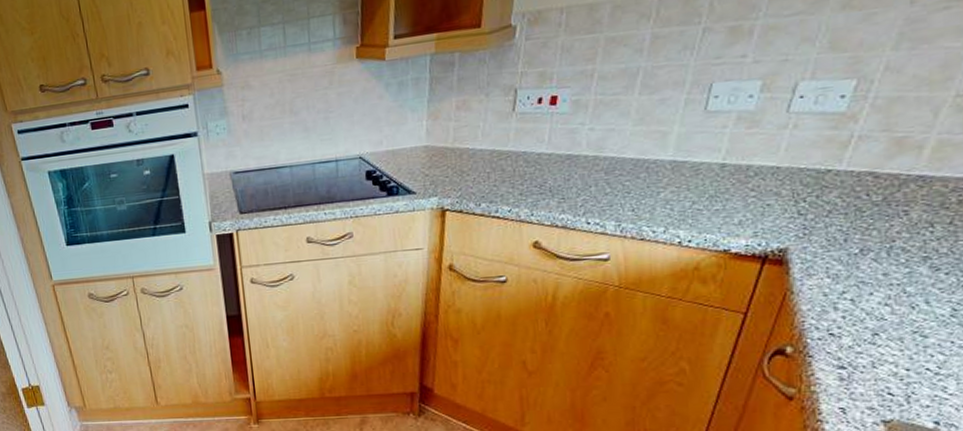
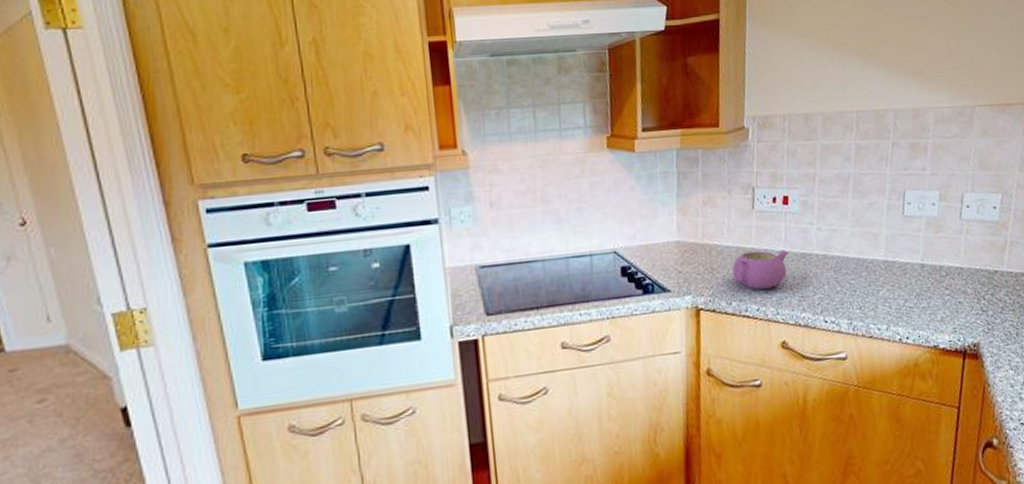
teapot: none [484,151,550,192] -> present [732,250,788,290]

